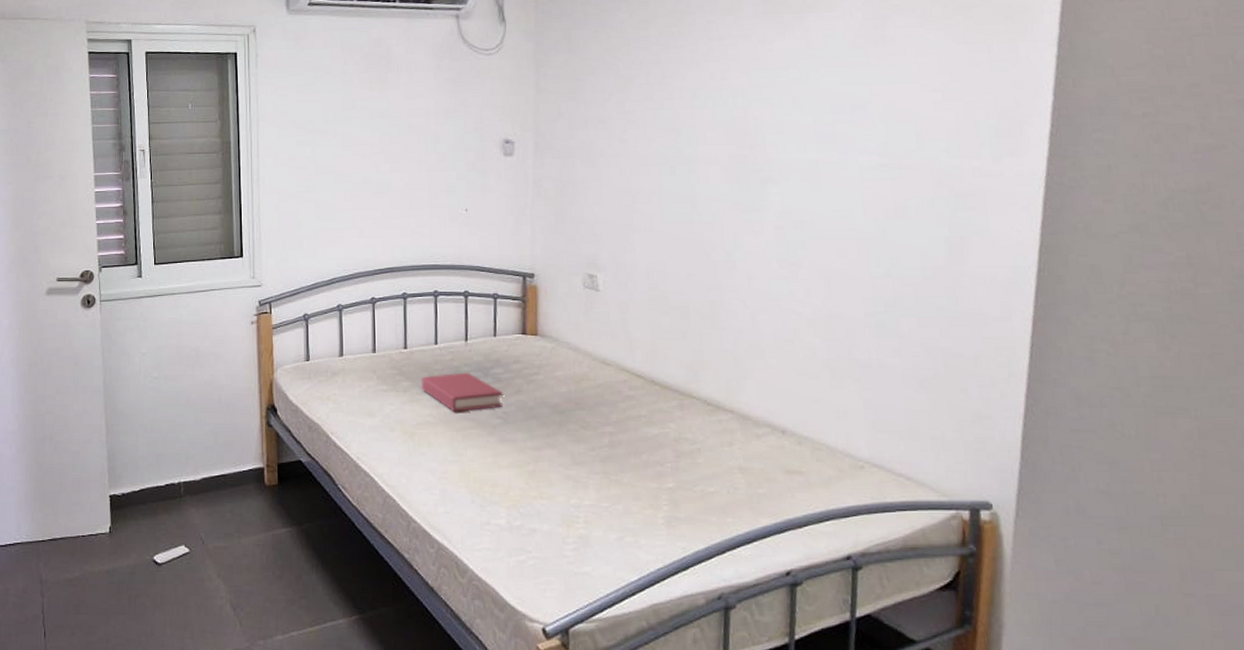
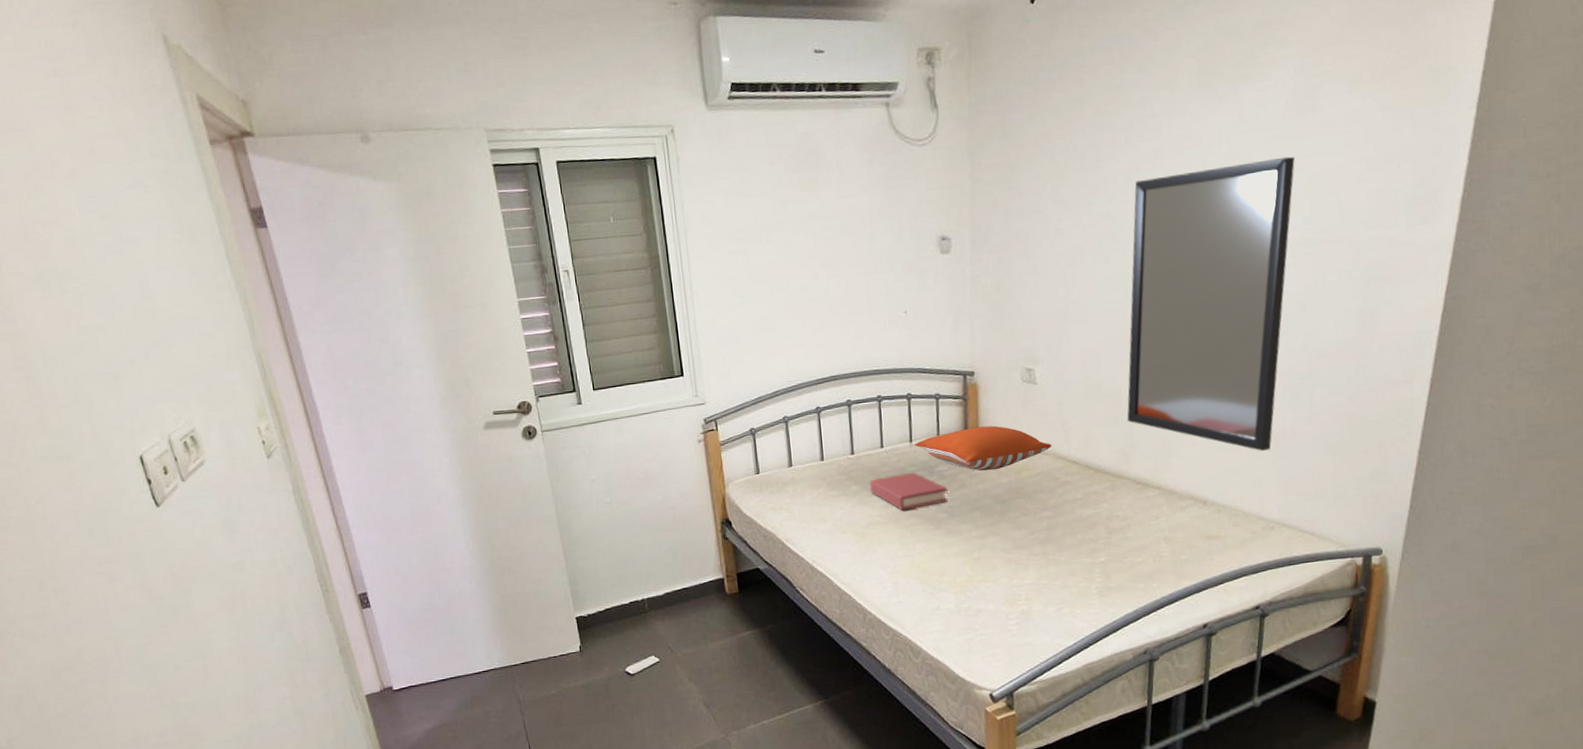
pillow: none [470,330,615,378] -> present [915,425,1052,471]
home mirror: none [695,83,867,382] -> present [1127,156,1295,452]

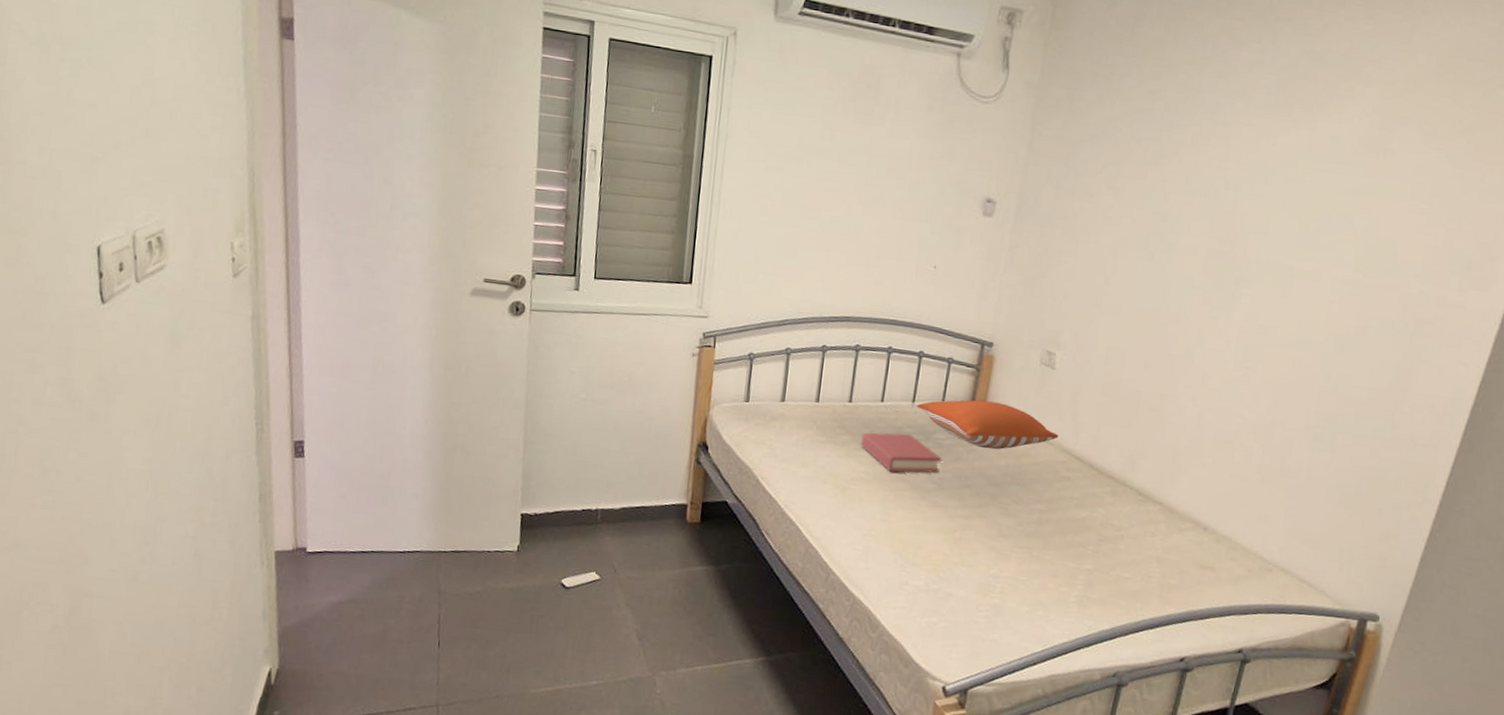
home mirror: present [1127,156,1295,452] -> none [1140,185,1358,488]

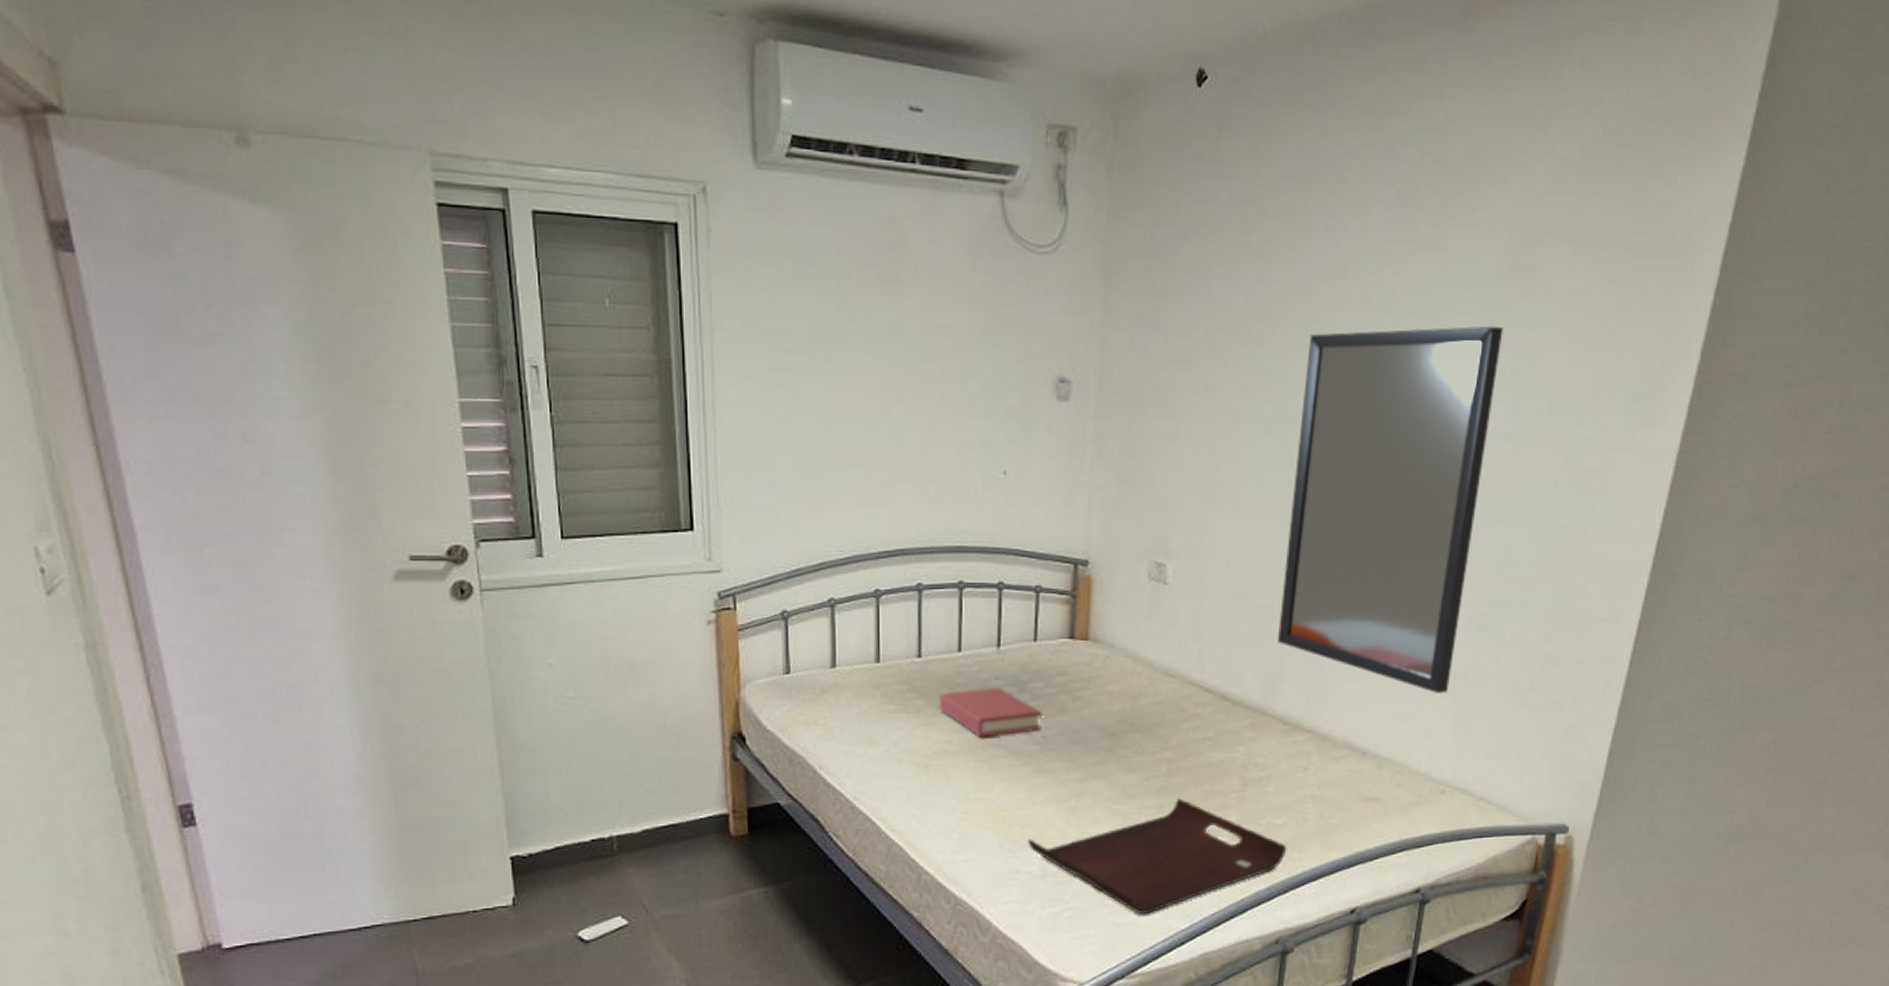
pillow: present [917,400,1059,450] -> none [1004,634,1181,693]
serving tray: none [917,543,1131,636] -> present [1028,798,1287,915]
home mirror: none [1140,185,1358,488] -> present [1277,325,1503,694]

